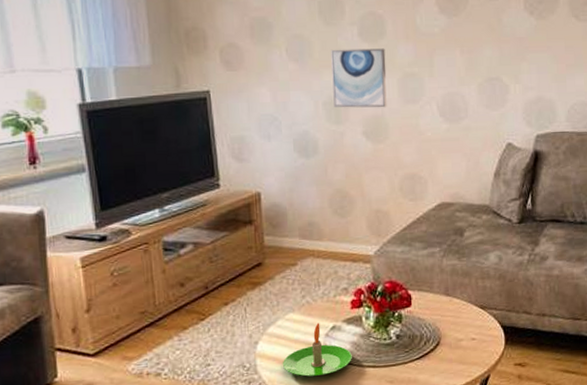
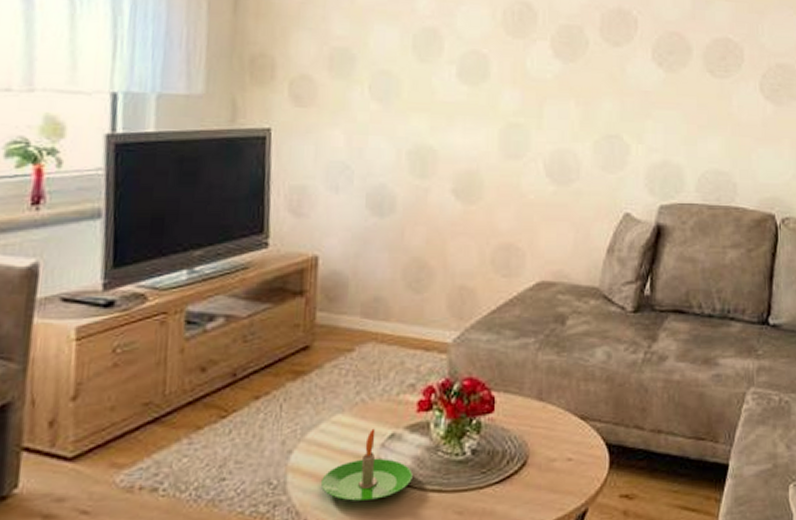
wall art: present [331,48,387,108] -> none [420,90,487,162]

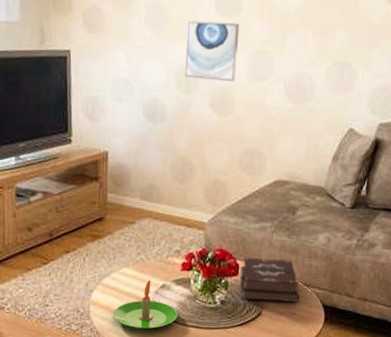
wall art: none [420,90,487,162] -> present [185,20,240,82]
hardback book: none [497,385,576,446] -> present [240,257,300,302]

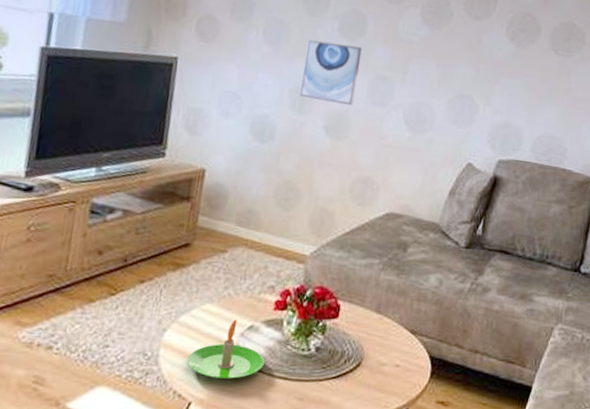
hardback book: present [240,257,300,302] -> none [339,297,405,352]

